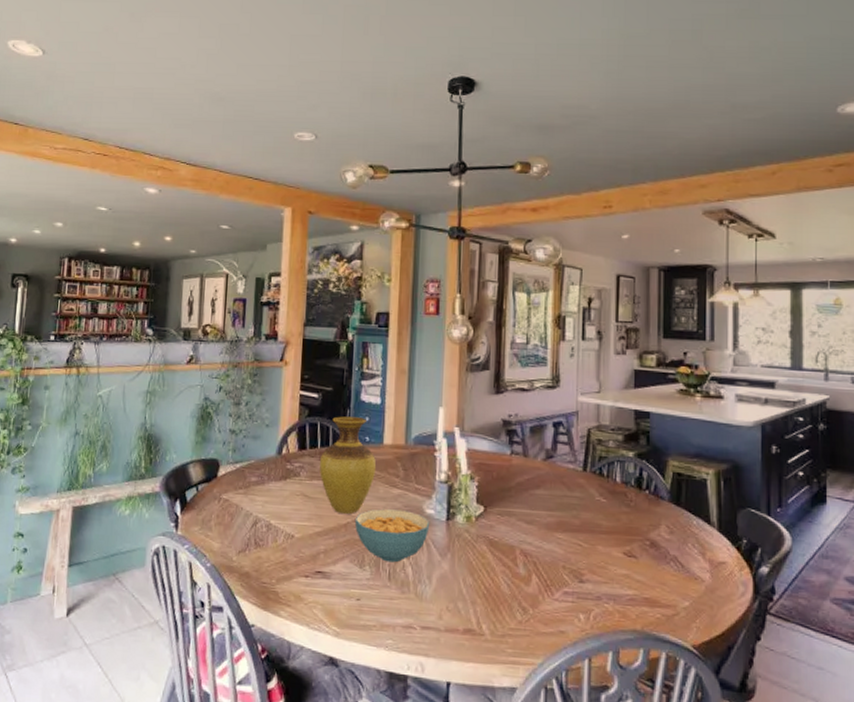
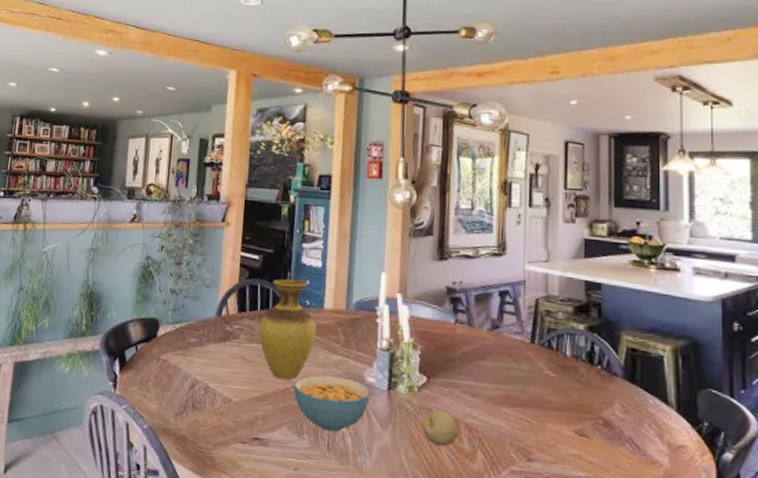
fruit: none [479,537,514,572] -> present [421,409,458,447]

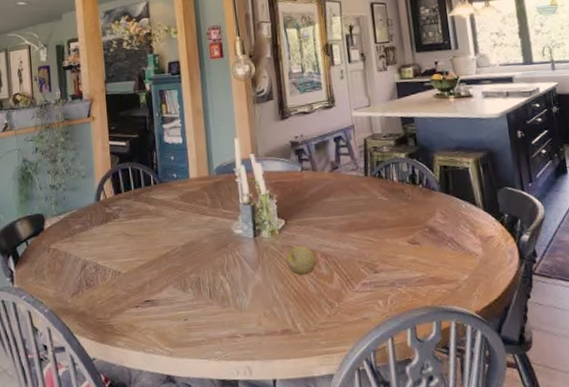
vase: present [258,278,317,380] -> none [134,157,187,245]
cereal bowl: present [293,375,371,432] -> none [173,234,240,282]

